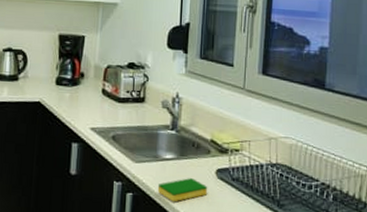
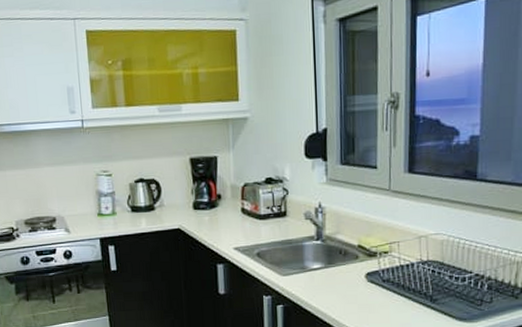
dish sponge: present [157,178,208,202] -> none [307,284,359,309]

